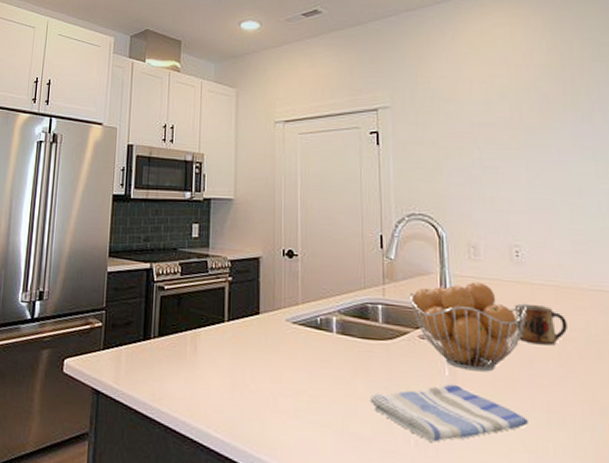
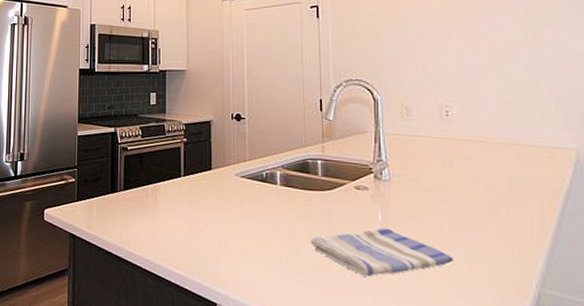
fruit basket: present [409,281,528,372] -> none [346,139,456,217]
mug: present [514,303,567,346] -> none [443,157,492,194]

